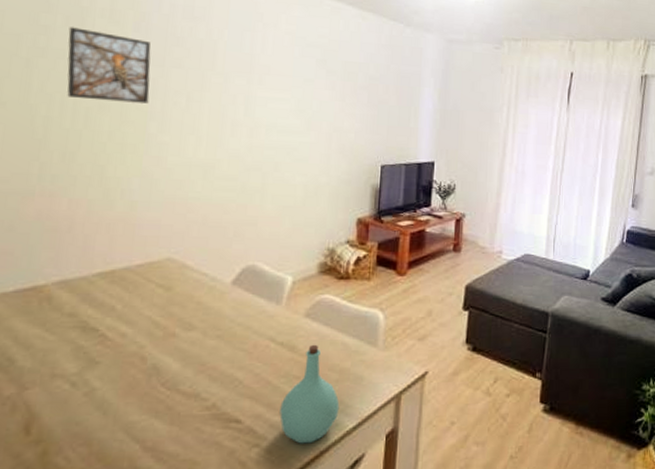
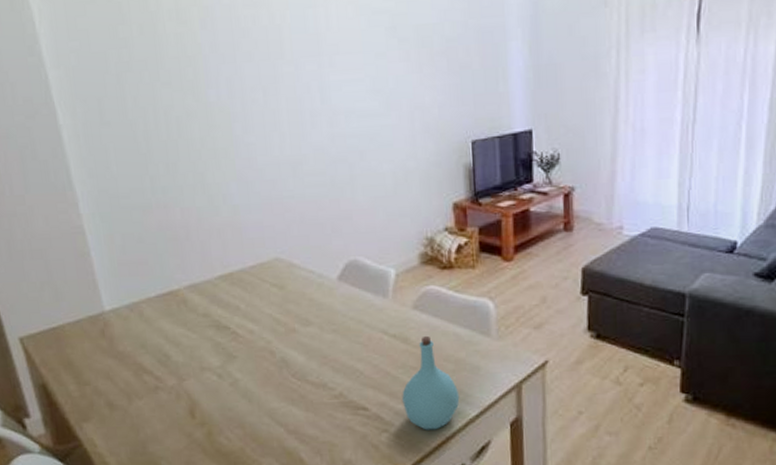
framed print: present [67,27,151,104] -> none [144,34,229,108]

